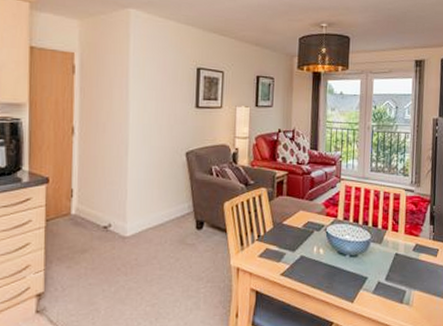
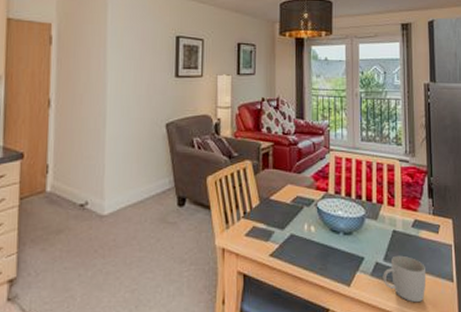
mug: none [383,276,424,318] -> present [383,255,427,303]

